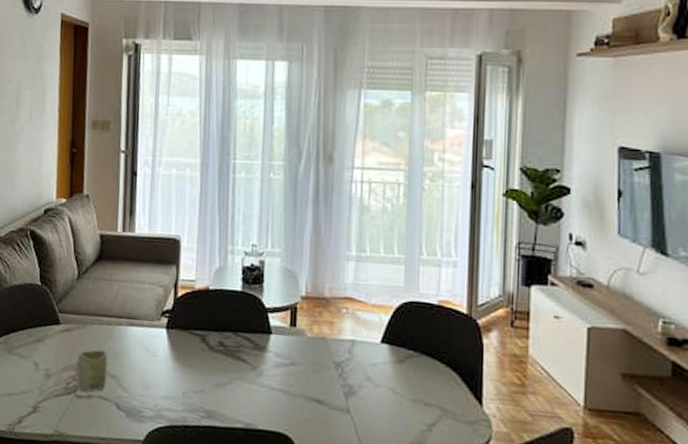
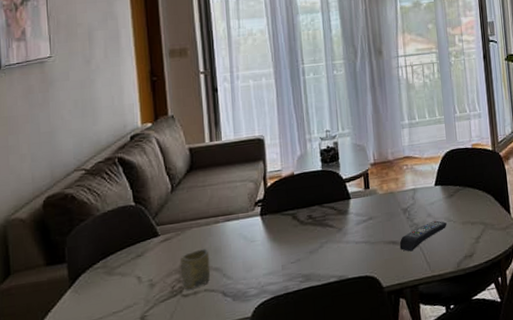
remote control: none [325,387,391,418] -> present [399,220,447,252]

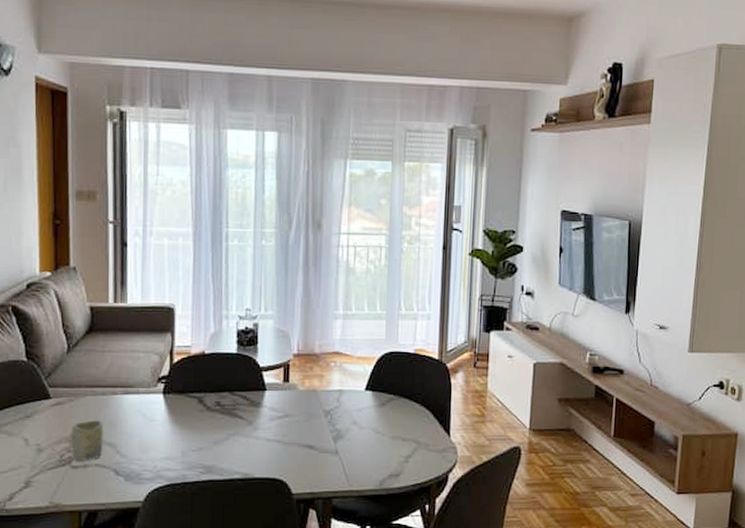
remote control: present [399,220,447,252] -> none [316,430,374,460]

